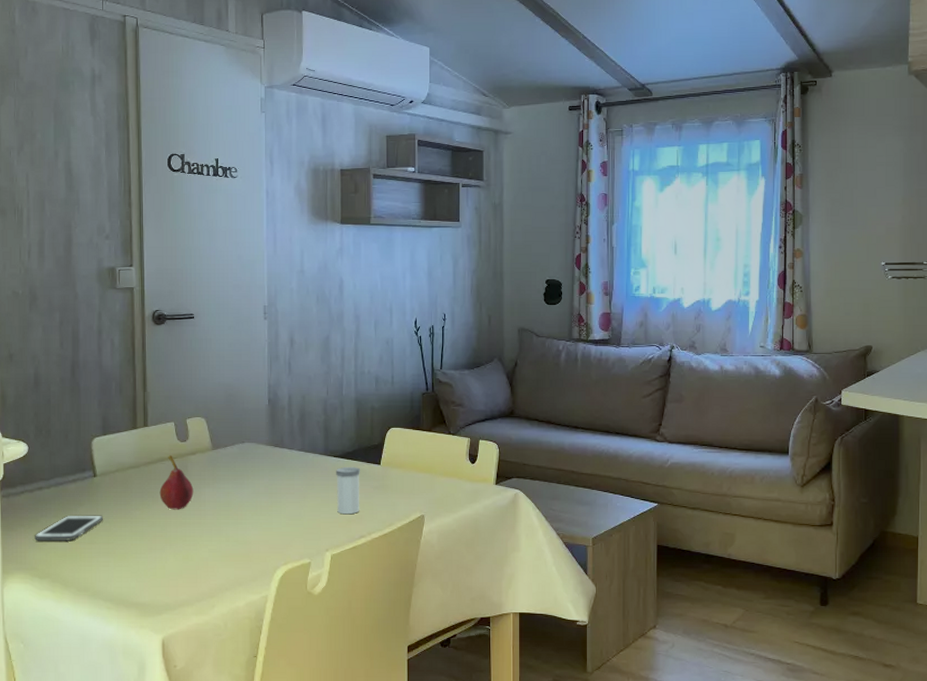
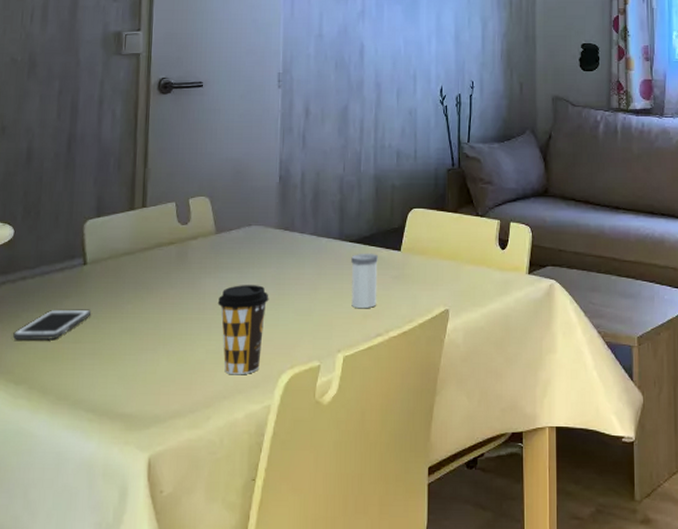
fruit: present [159,455,194,510] -> none [155,240,193,303]
coffee cup: none [217,494,263,571] -> present [217,285,269,375]

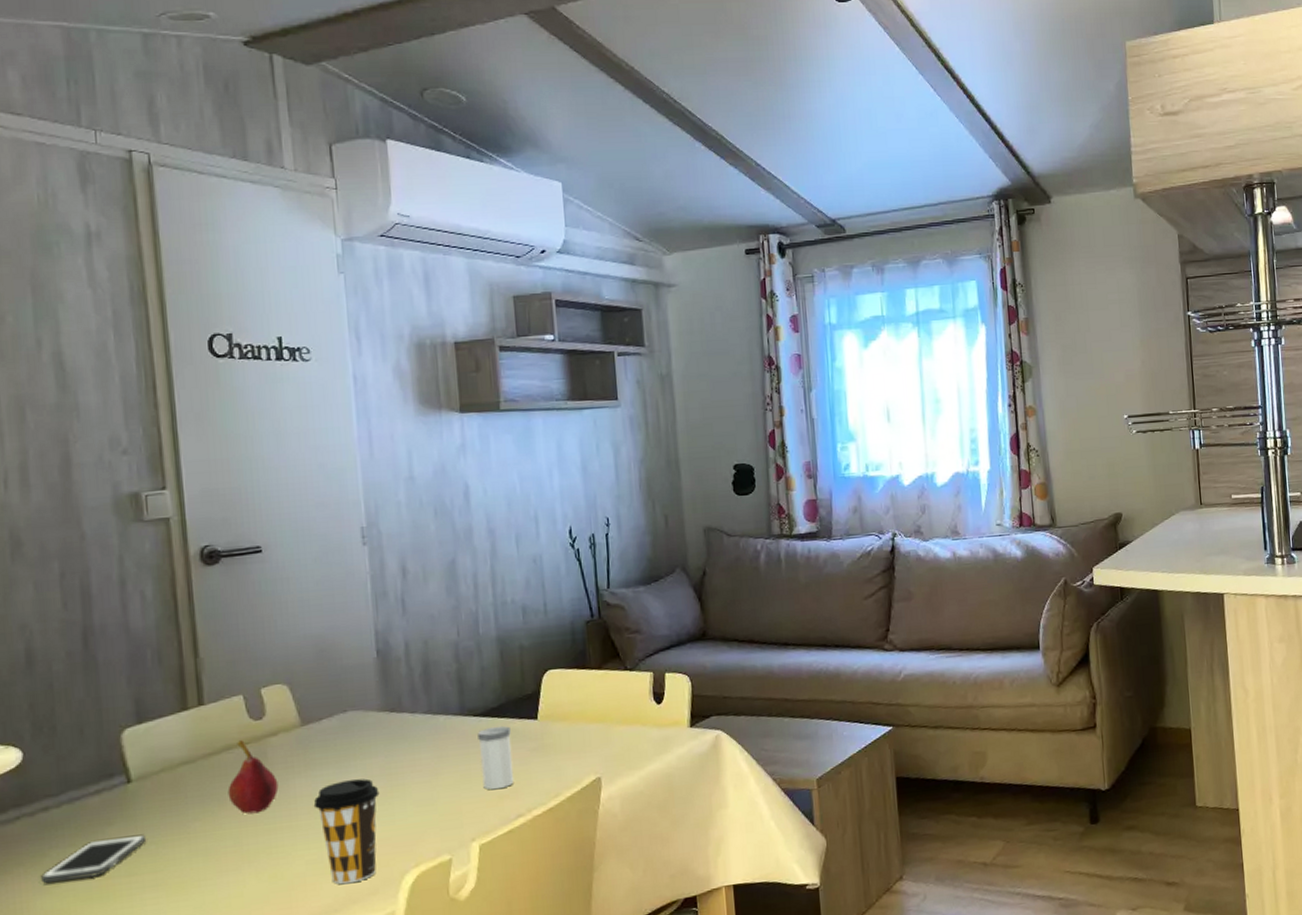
fruit: none [155,240,193,303] -> present [227,740,279,815]

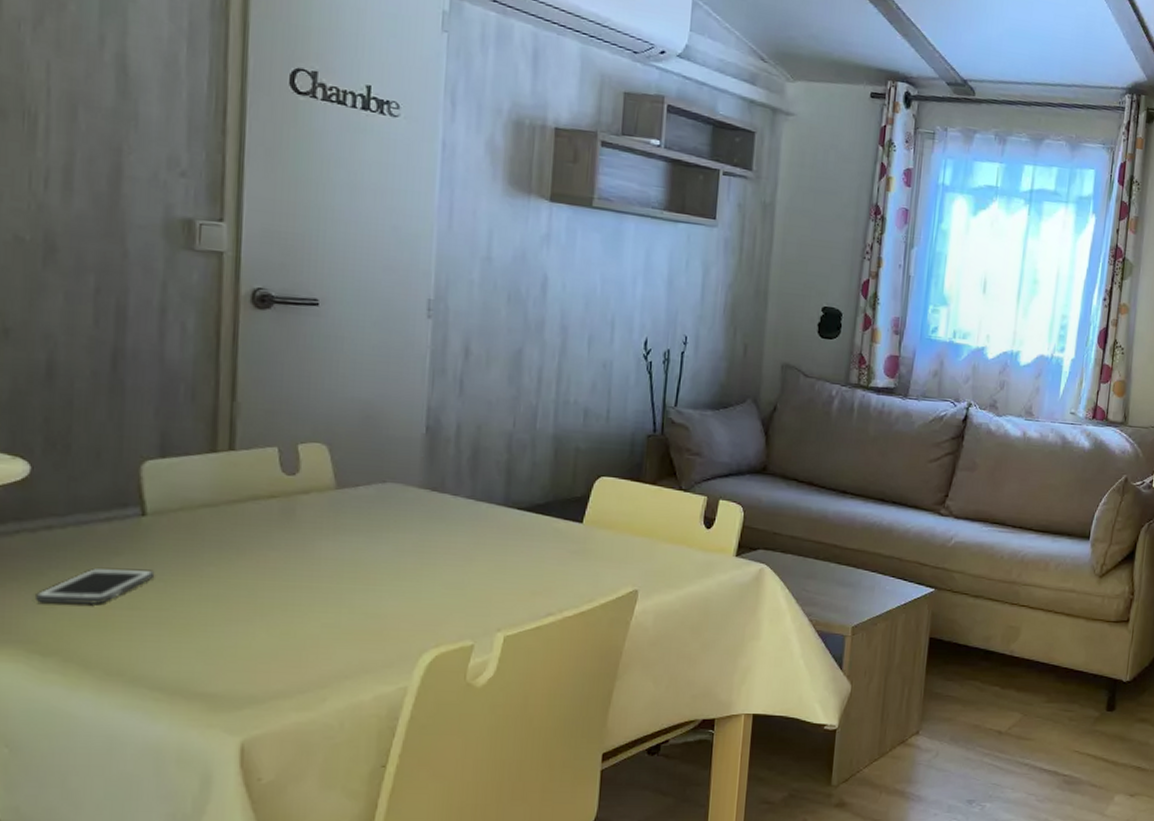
fruit: present [227,740,279,815] -> none [248,493,304,568]
coffee cup: present [313,778,380,885] -> none [337,551,409,653]
salt shaker: present [477,725,514,790] -> none [517,523,553,585]

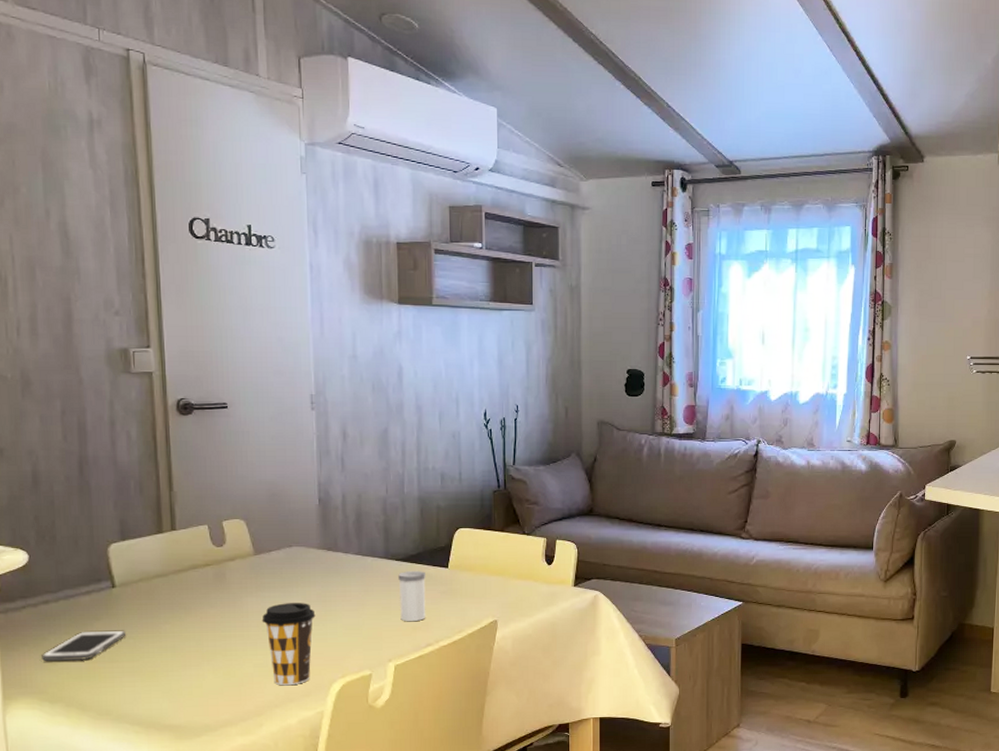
coffee cup: none [337,551,409,653] -> present [261,603,316,686]
salt shaker: none [517,523,553,585] -> present [398,570,426,622]

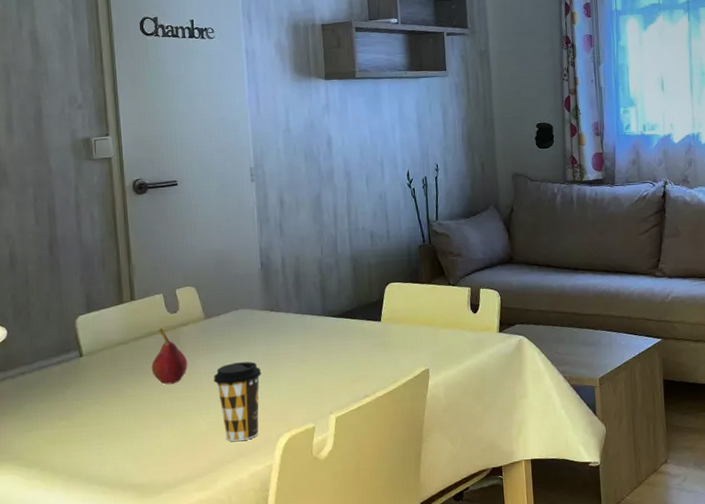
cell phone: present [42,630,127,661] -> none [19,396,93,428]
fruit: none [193,562,234,622] -> present [151,328,188,385]
salt shaker: present [398,570,426,622] -> none [335,325,363,375]

